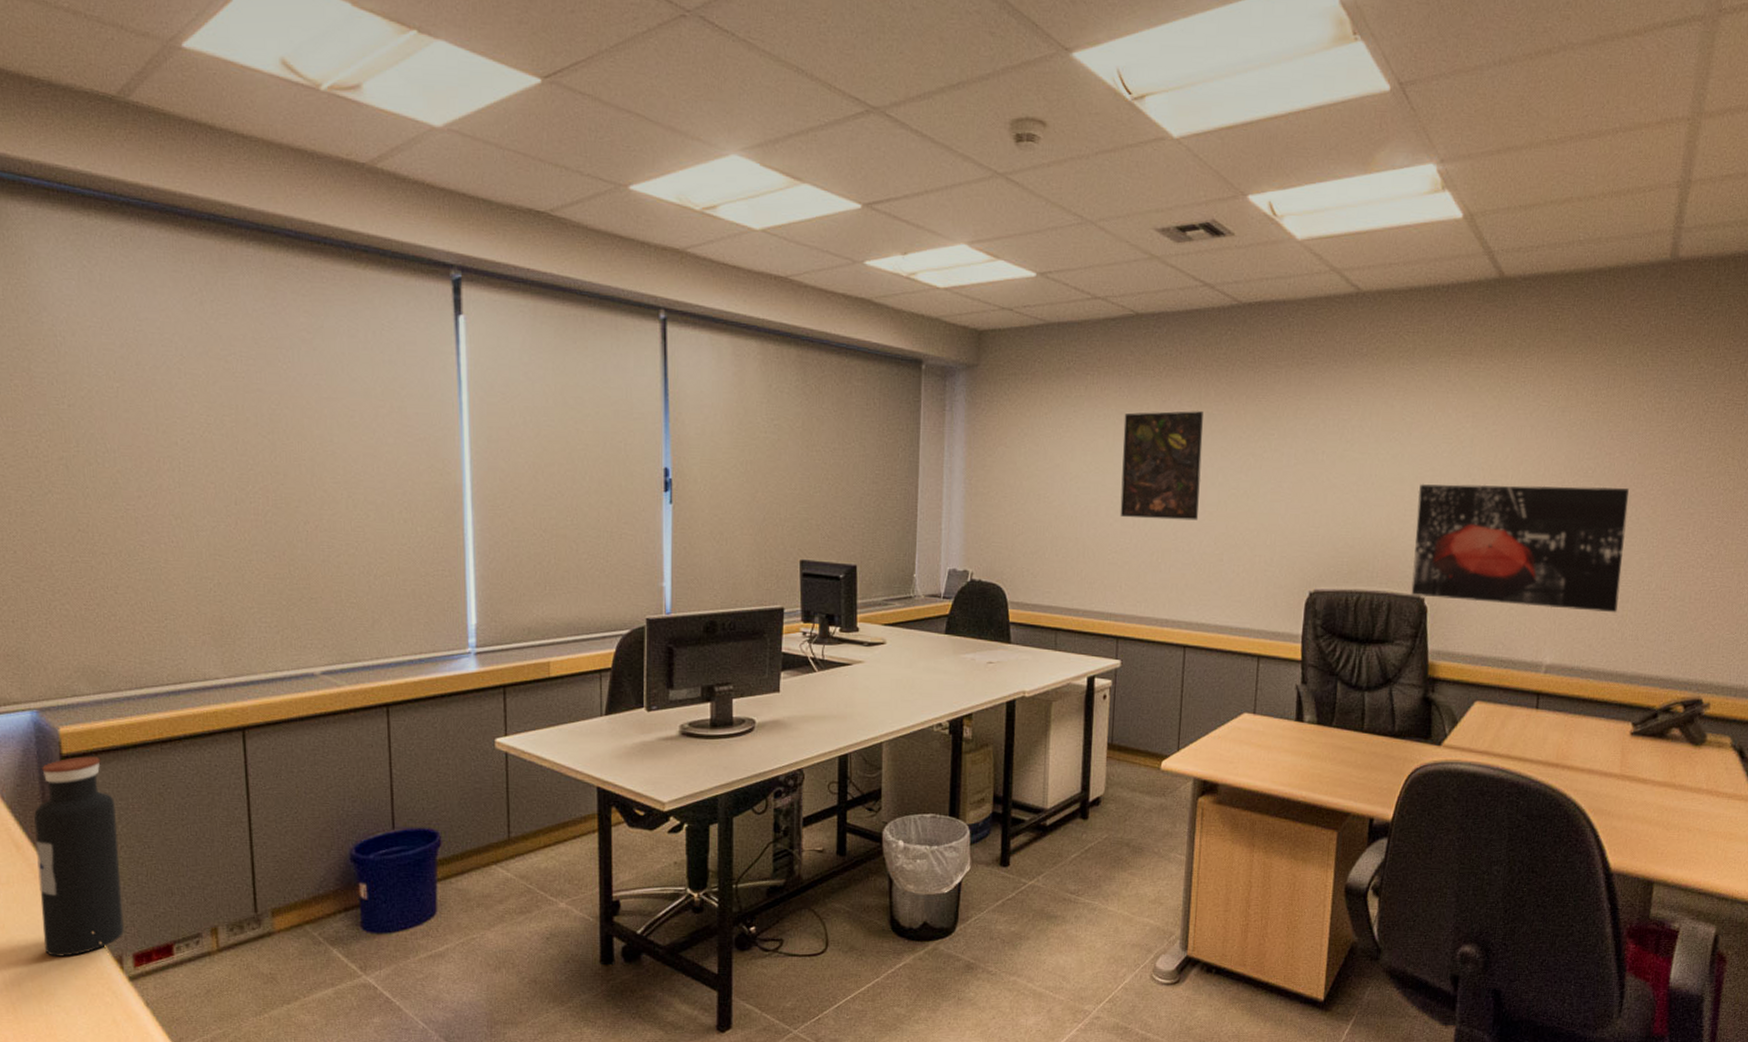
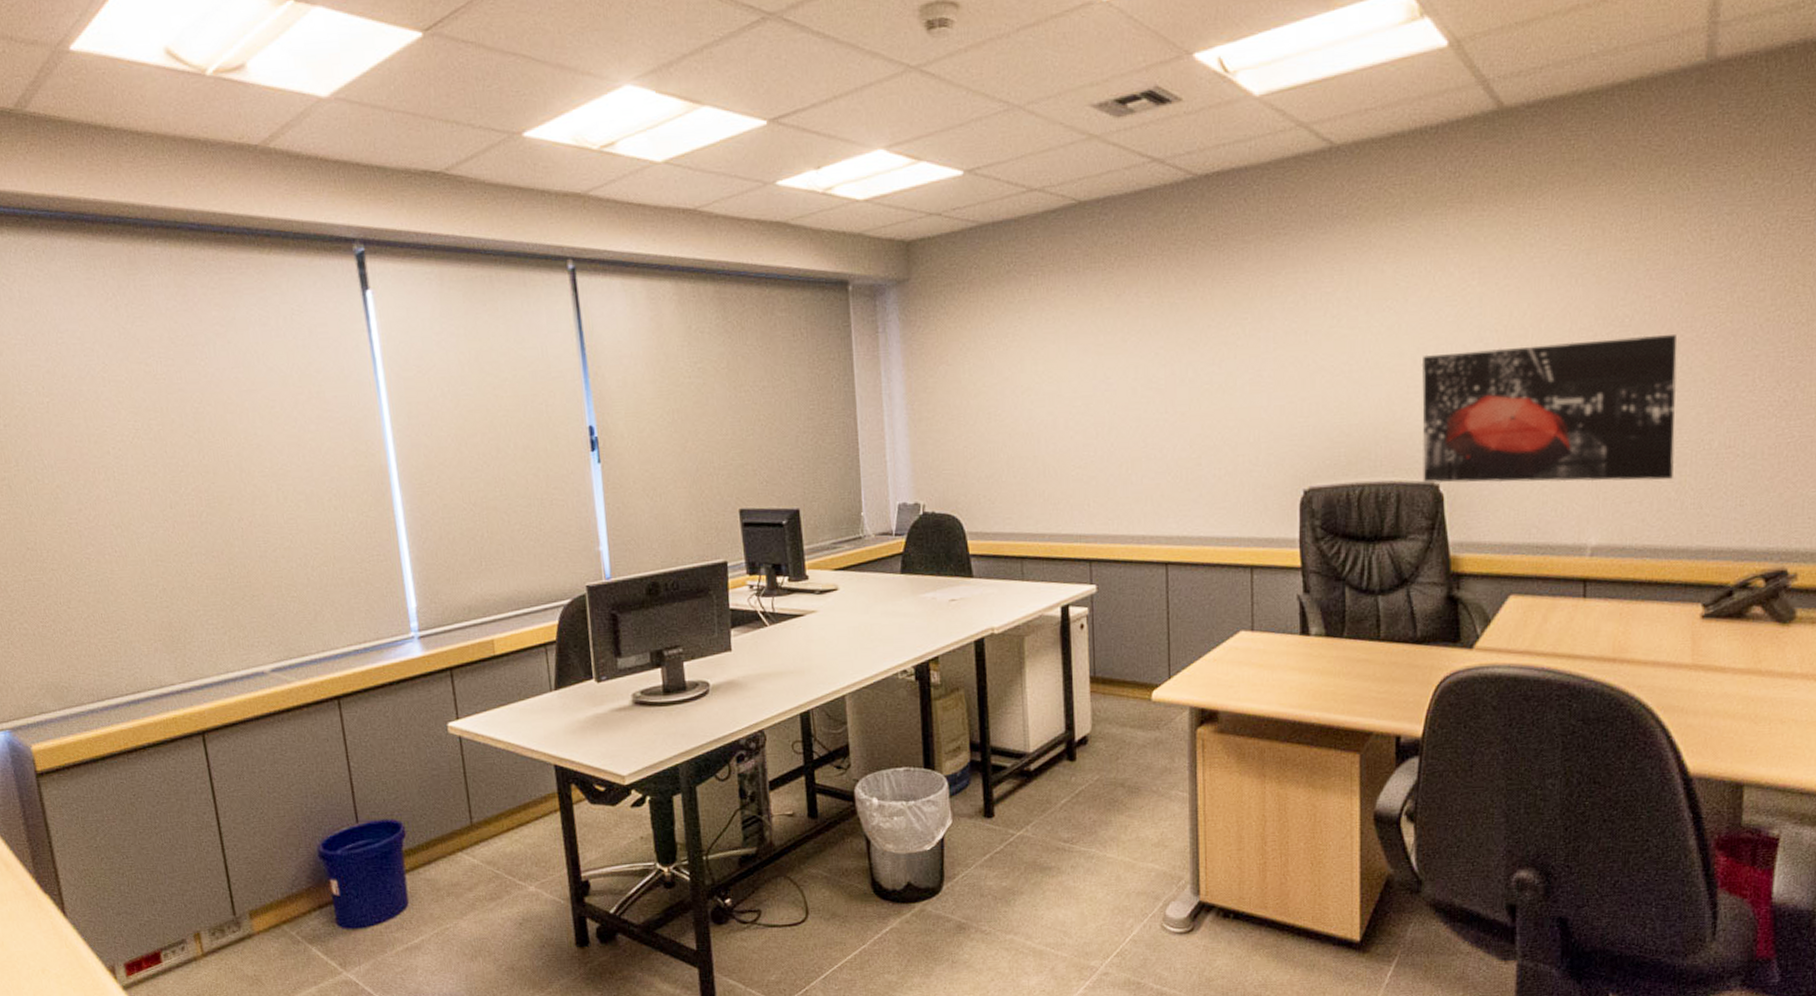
water bottle: present [34,756,124,957] -> none [18,772,114,970]
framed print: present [1120,411,1203,521] -> none [1075,302,1170,429]

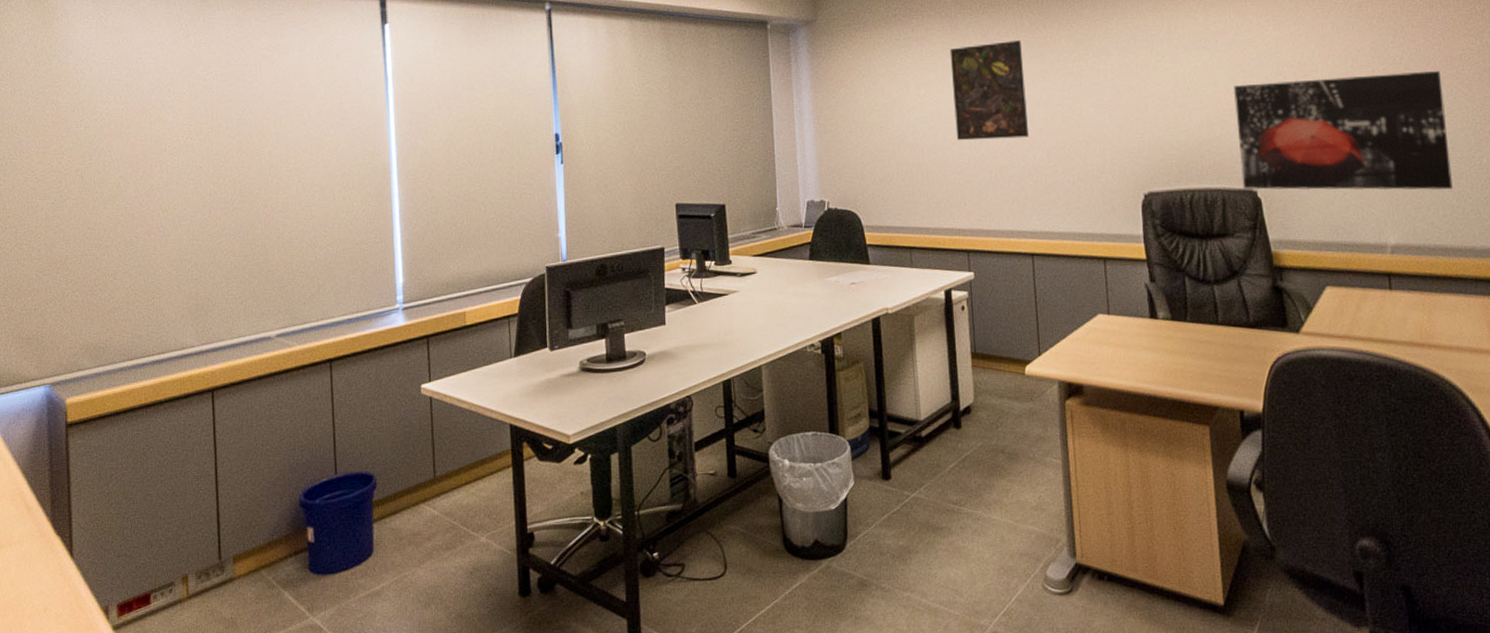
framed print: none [1075,302,1170,429] -> present [949,40,1030,141]

